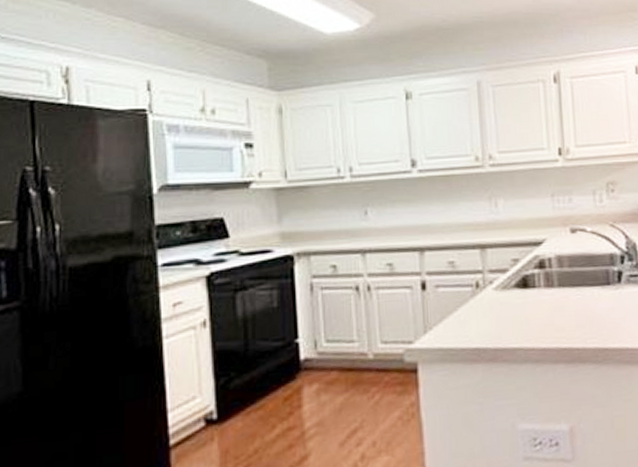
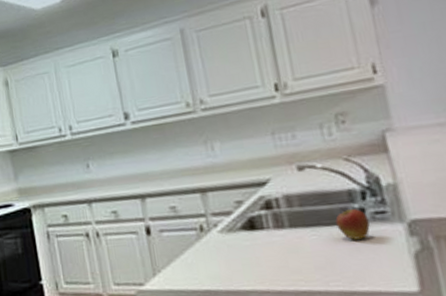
apple: none [598,270,625,300] -> present [335,208,370,240]

